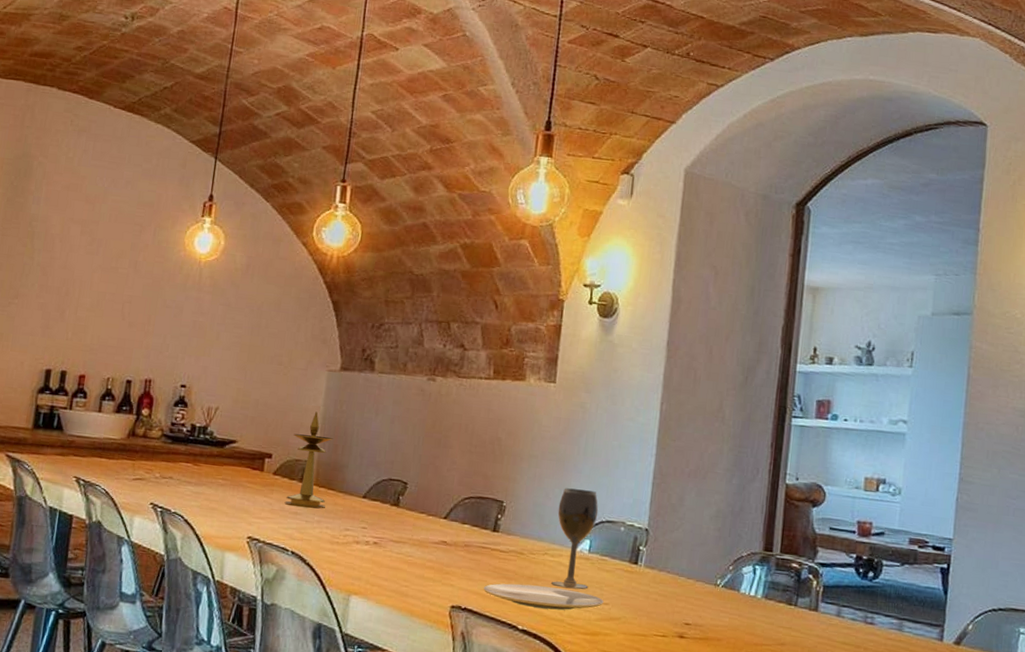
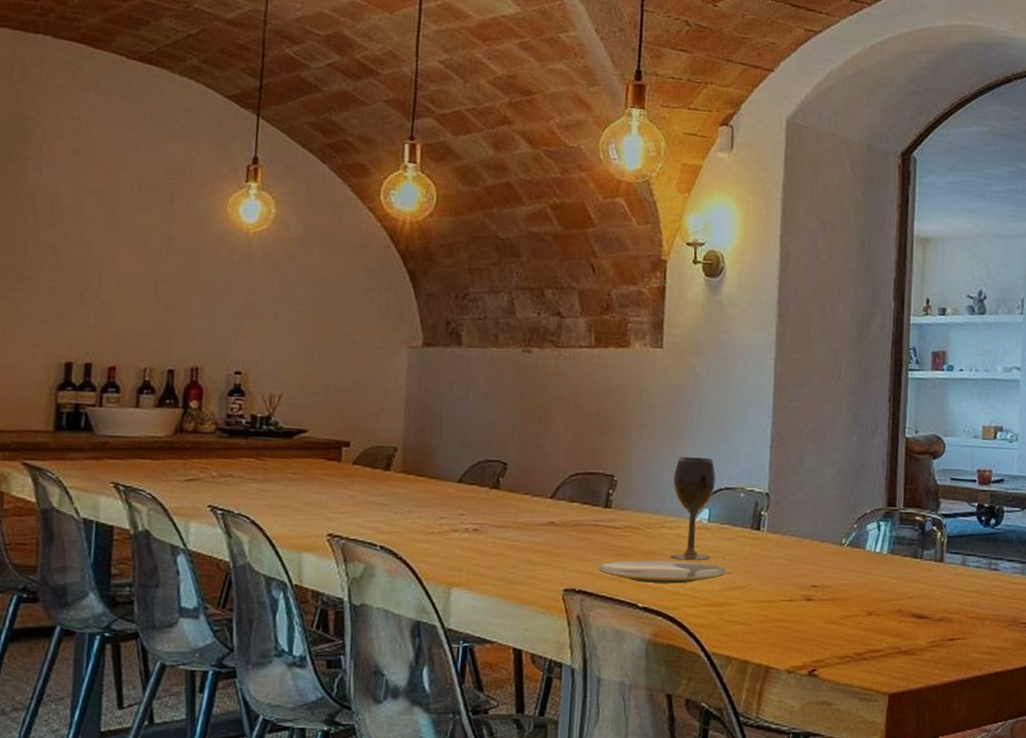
candlestick: present [284,411,333,509] -> none [368,392,420,498]

